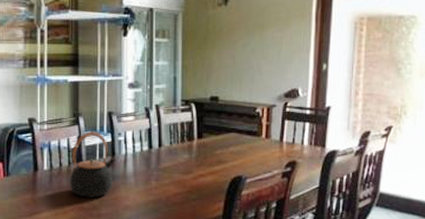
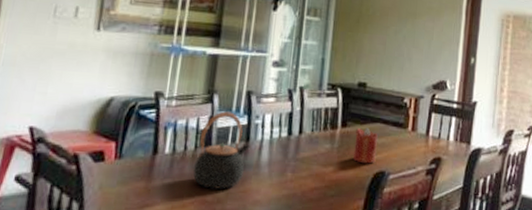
candle: none [210,137,233,170] -> present [352,127,378,164]

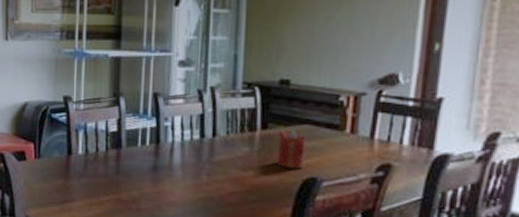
teapot: present [192,111,250,191] -> none [106,114,161,191]

